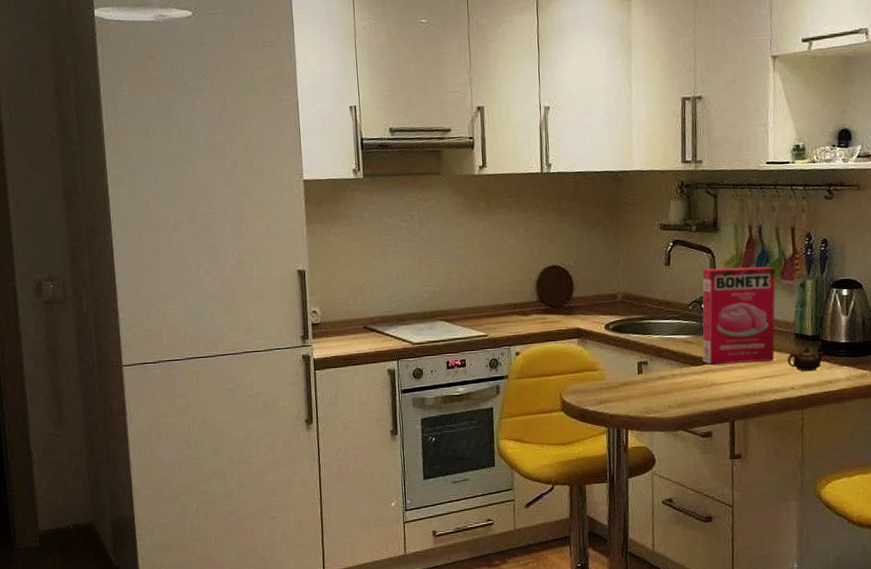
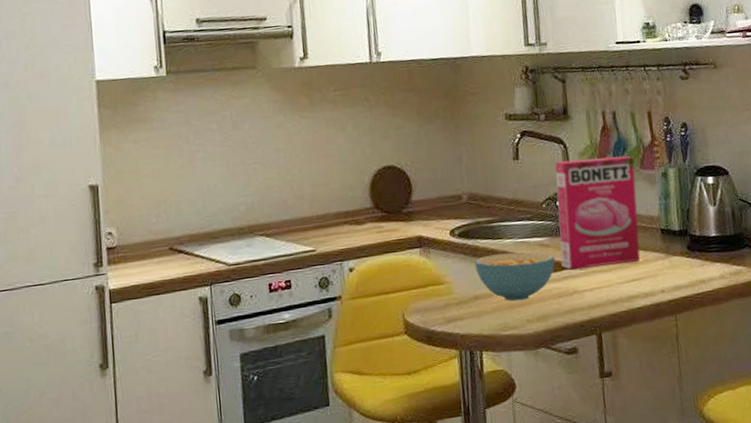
cereal bowl: none [625,346,697,389] -> present [474,252,555,302]
teapot: present [787,347,824,372] -> none [654,243,694,272]

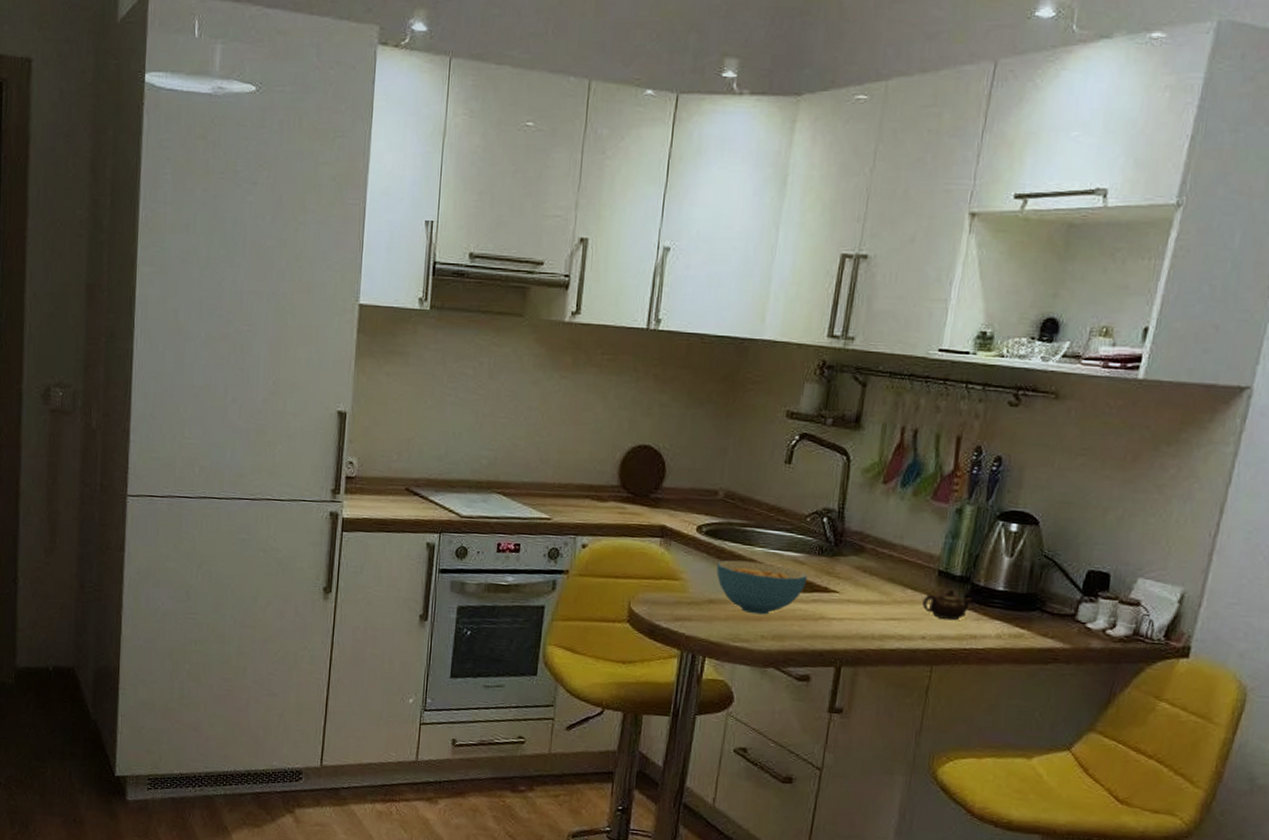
cereal box: present [555,155,640,270] -> none [813,474,927,600]
teapot: none [654,243,694,272] -> present [922,589,973,621]

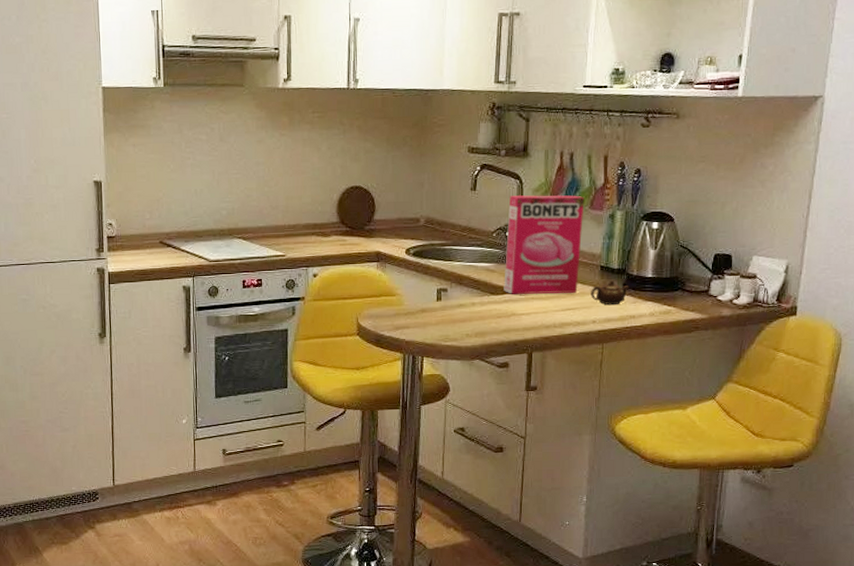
cereal bowl: present [716,560,807,615] -> none [425,274,498,317]
cereal box: none [813,474,927,600] -> present [504,195,585,294]

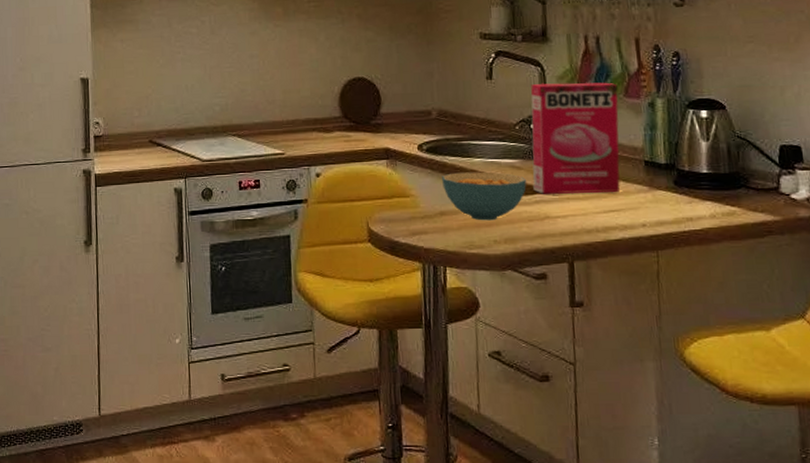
cereal bowl: none [425,274,498,317] -> present [442,171,526,221]
teapot: present [591,280,629,306] -> none [636,177,682,206]

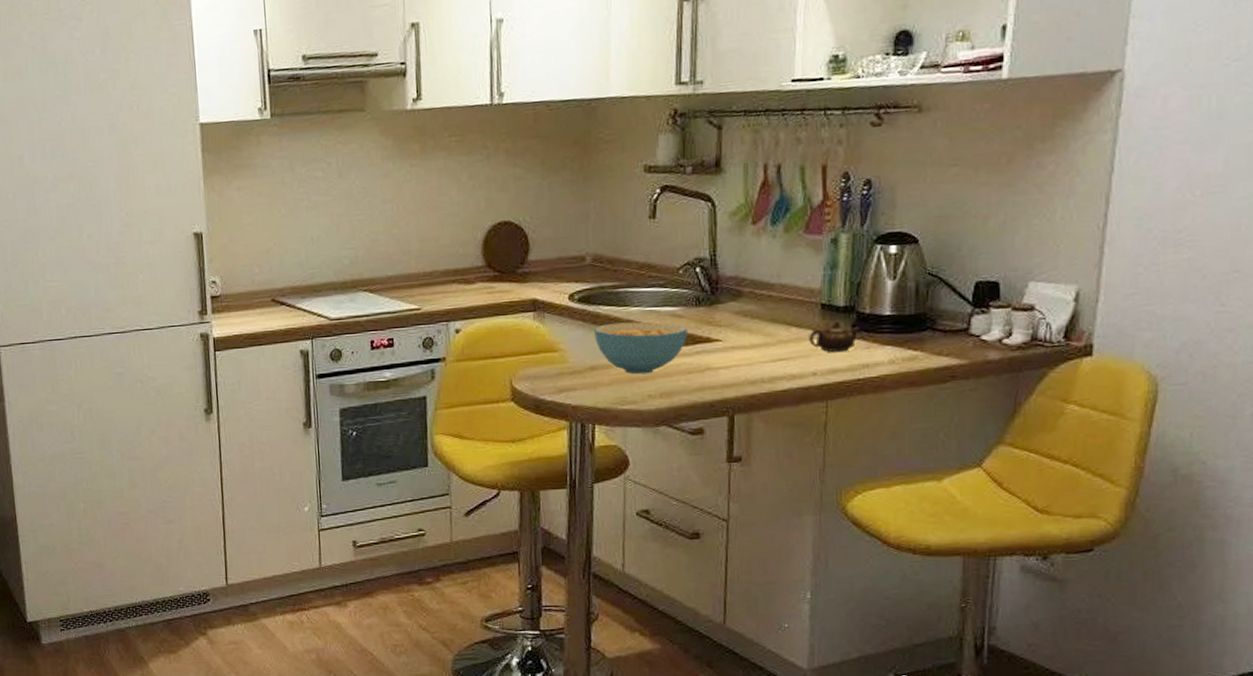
cereal box: present [531,82,620,194] -> none [695,217,798,344]
teapot: none [636,177,682,206] -> present [809,321,860,353]

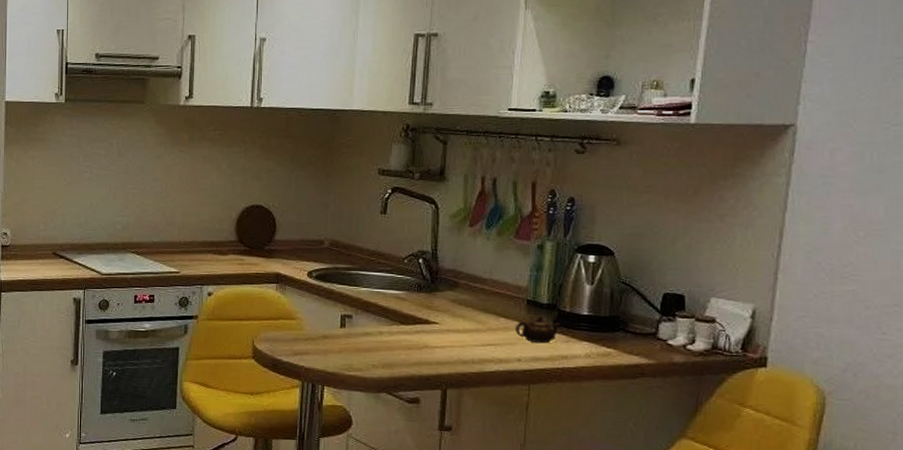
cereal bowl: present [594,321,687,375] -> none [328,300,409,347]

